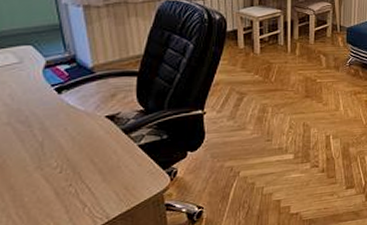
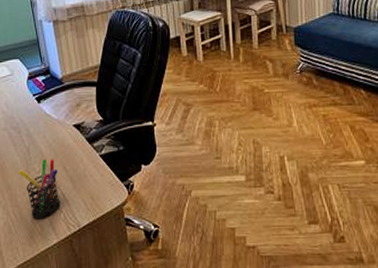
pen holder: none [26,152,85,218] -> present [18,159,61,219]

